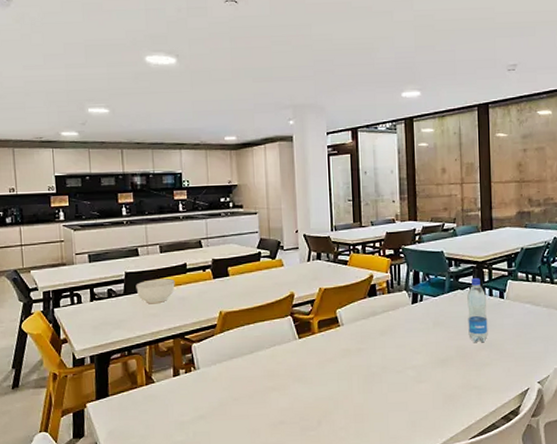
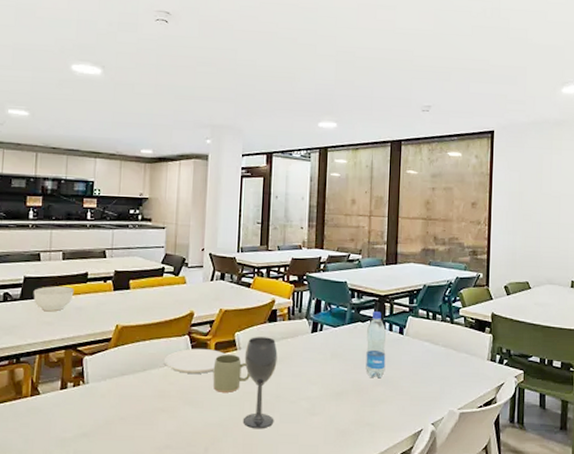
plate: none [269,327,329,352] -> present [163,349,226,374]
mug: none [318,330,355,368] -> present [213,354,250,393]
wine glass: none [348,311,383,399] -> present [242,337,278,428]

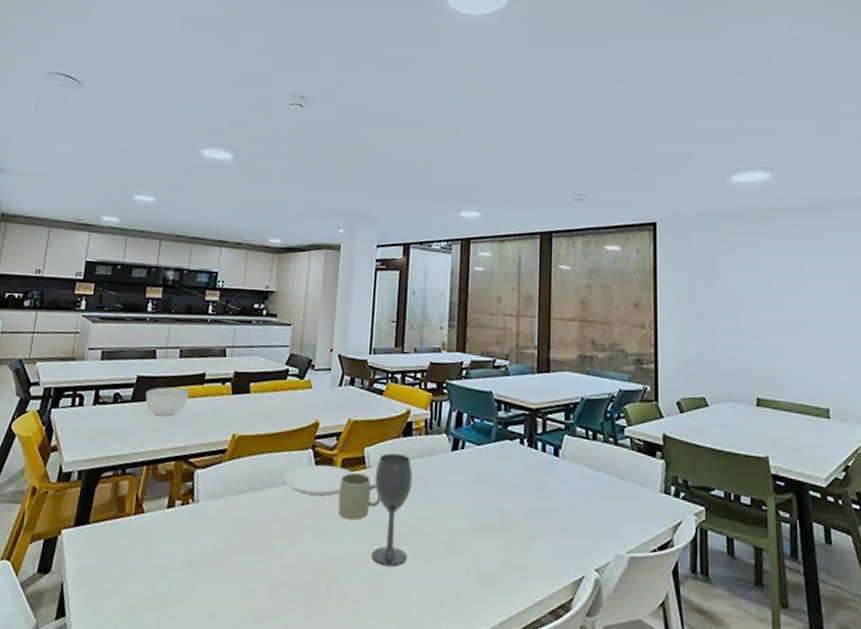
bottle: present [365,312,387,379] -> none [515,428,539,510]

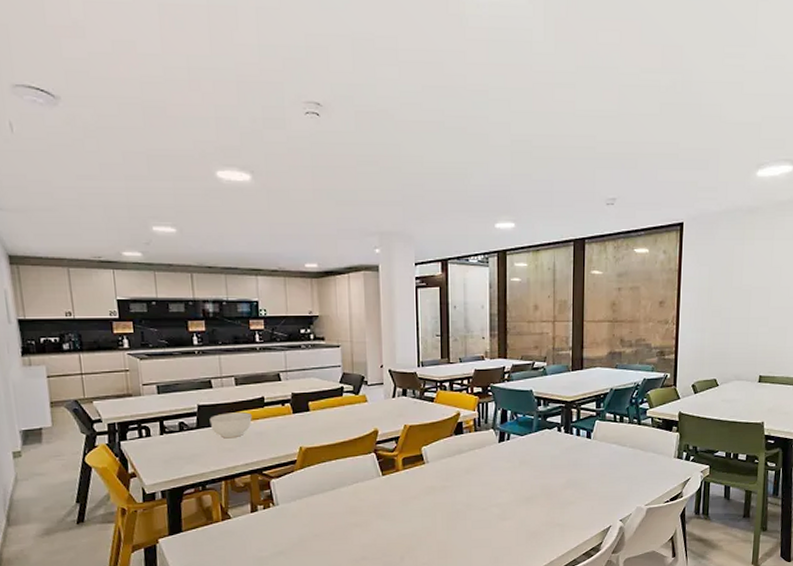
plate: present [283,465,353,496] -> none [352,465,414,489]
mug: present [338,472,381,520] -> none [402,468,440,505]
wine glass: present [371,453,413,566] -> none [433,449,467,536]

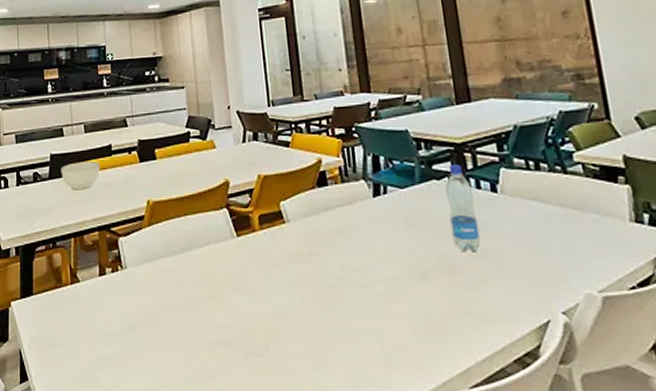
bottle: none [554,418,574,482] -> present [445,165,481,252]

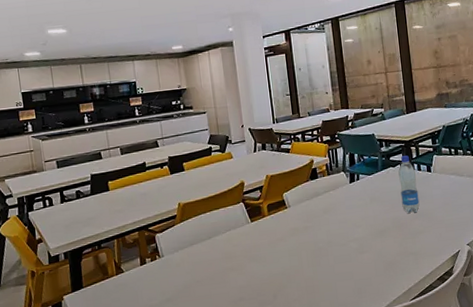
bowl: present [60,161,100,190] -> none [101,177,137,202]

